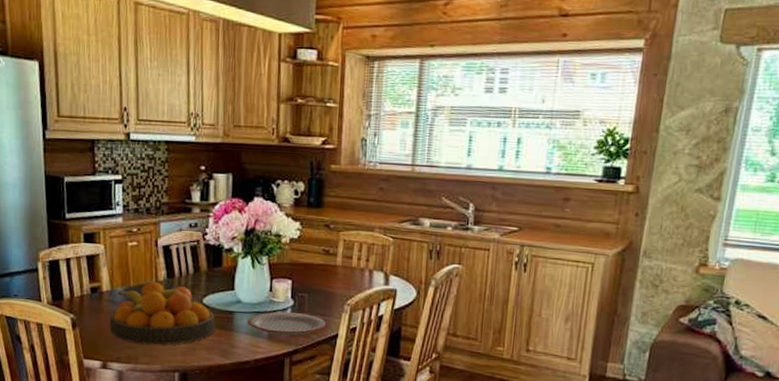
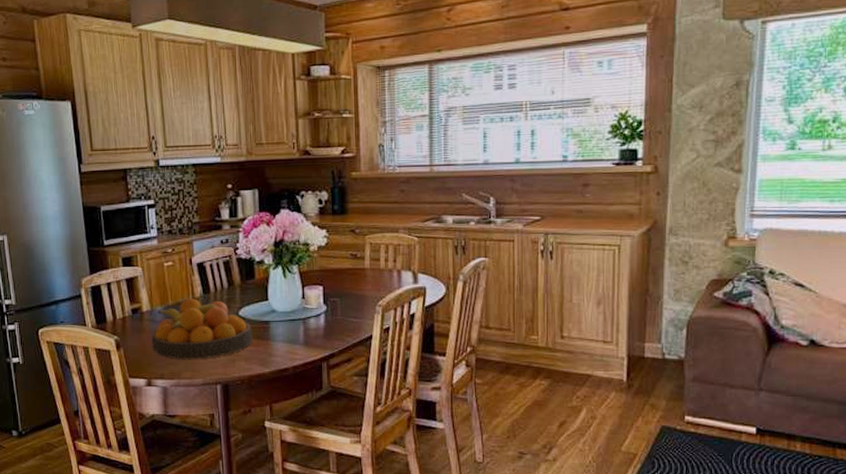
plate: present [247,312,327,336] -> none [283,318,360,341]

